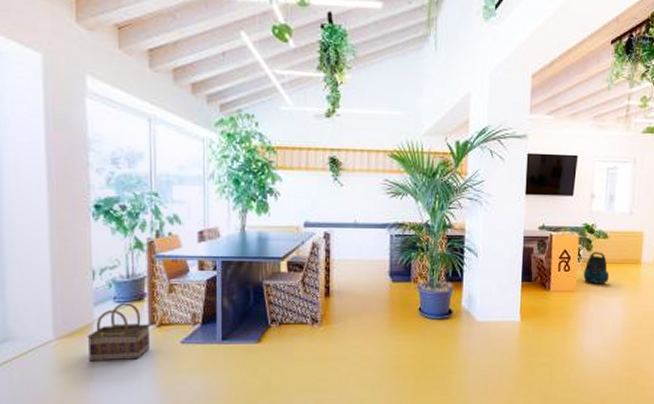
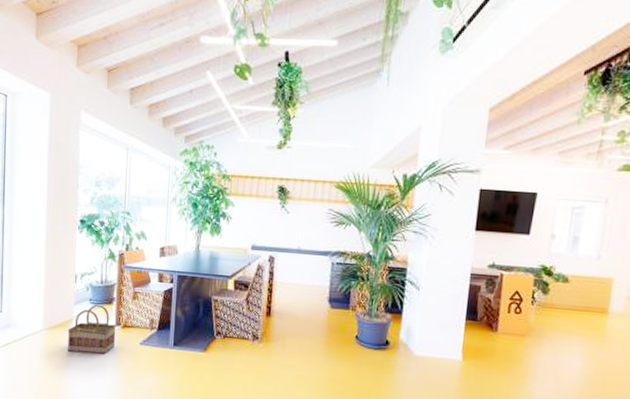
vacuum cleaner: present [583,252,610,285] -> none [536,296,569,332]

